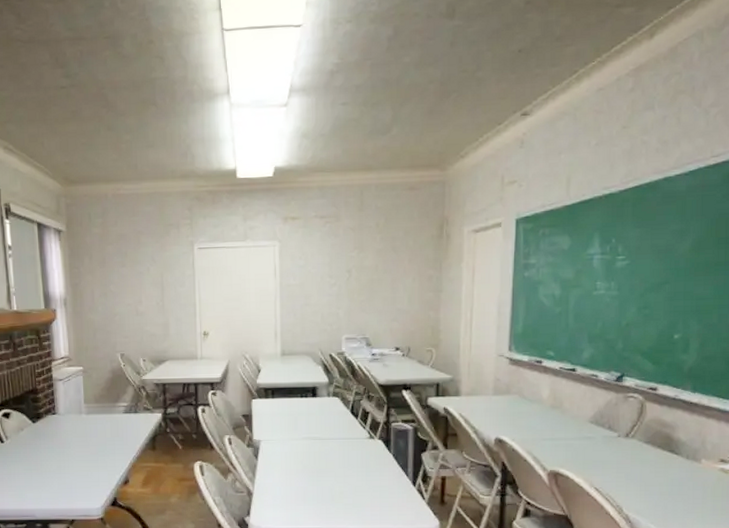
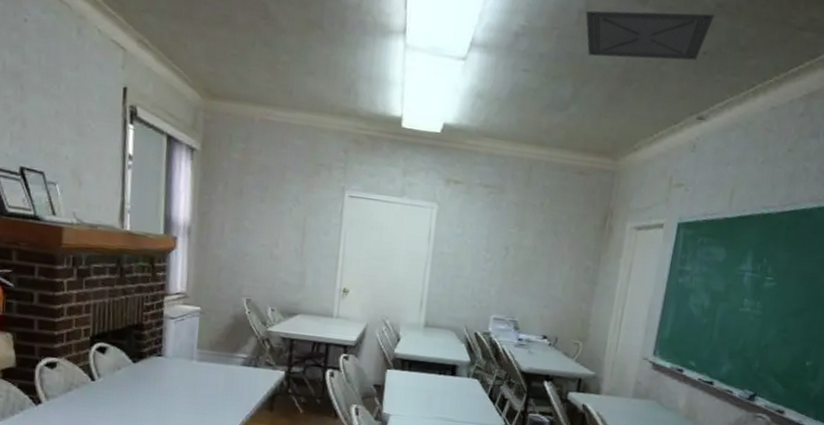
ceiling vent: none [395,12,525,78] -> present [585,10,715,61]

